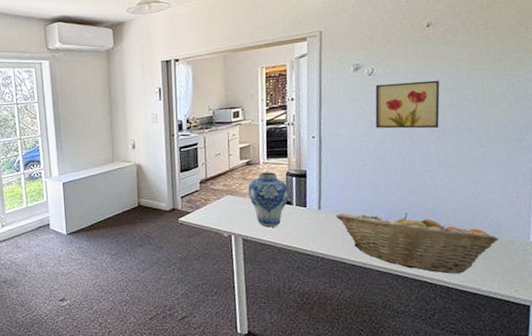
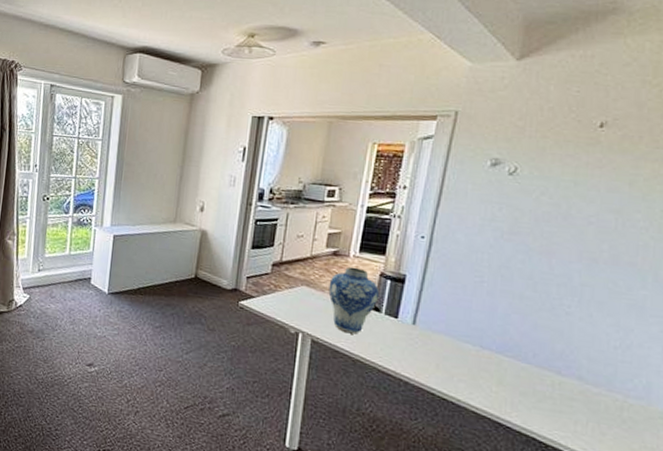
fruit basket: present [336,213,499,274] -> none [433,334,644,439]
wall art: present [375,80,440,129] -> none [506,188,604,254]

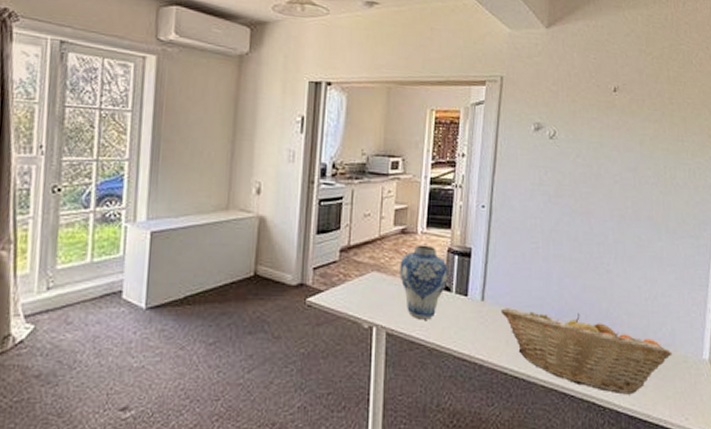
fruit basket: none [433,334,644,439] -> present [501,308,672,395]

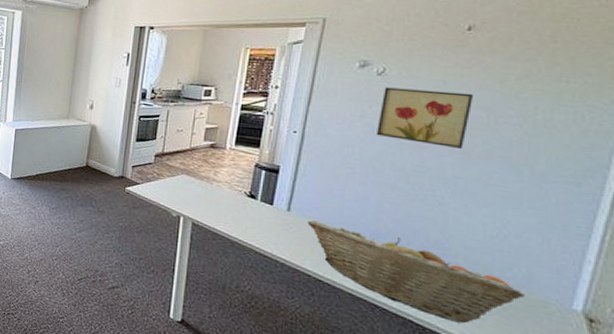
vase: present [400,245,449,320] -> none [207,158,255,219]
wall art: none [553,151,623,212] -> present [377,87,474,148]

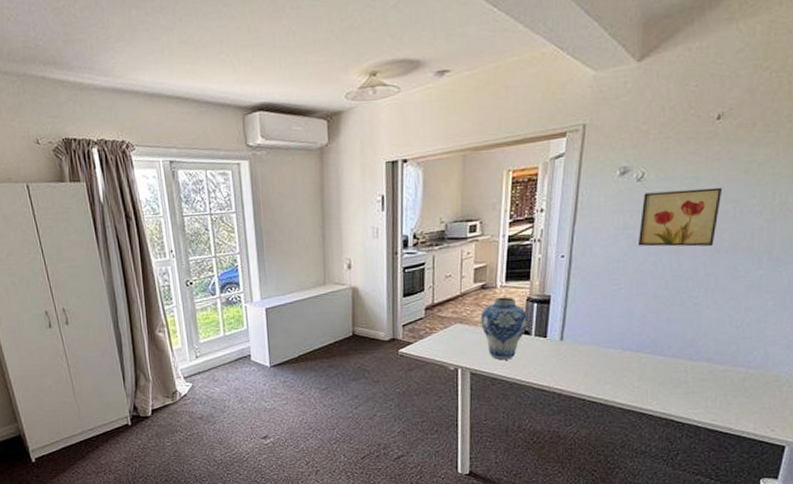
vase: none [207,158,255,219] -> present [481,297,528,360]
fruit basket: present [307,220,525,323] -> none [579,345,762,412]

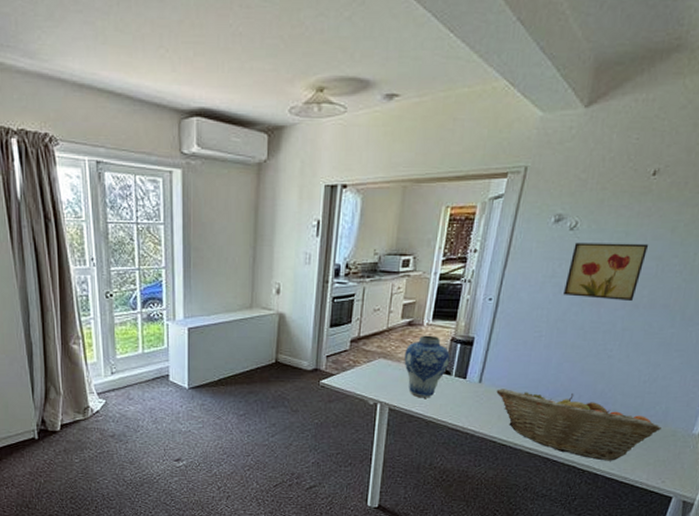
fruit basket: none [579,345,762,412] -> present [496,389,661,461]

